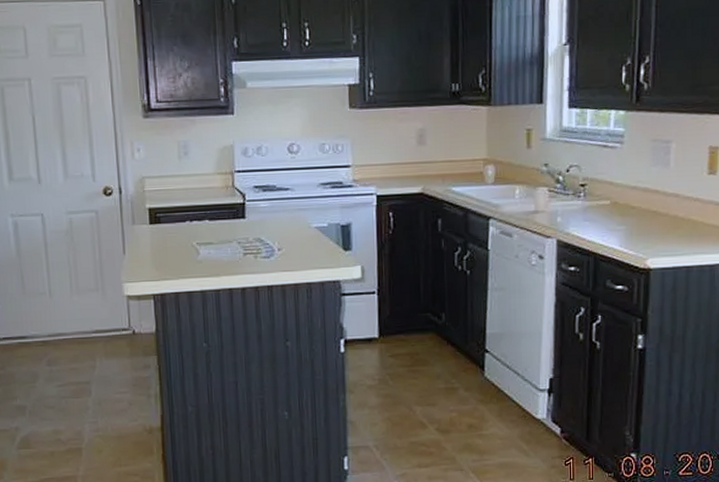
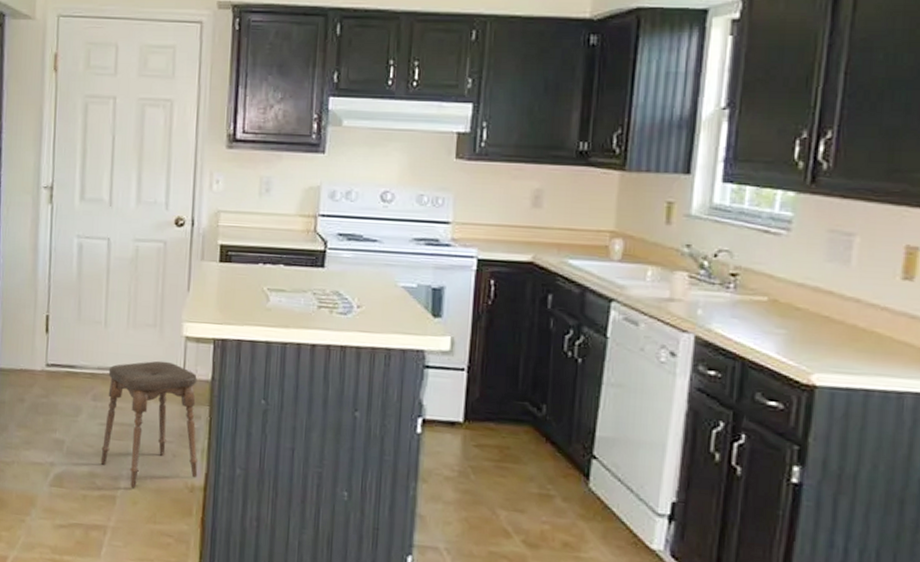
stool: none [59,320,154,439] -> present [100,360,199,488]

